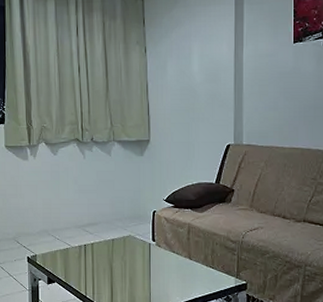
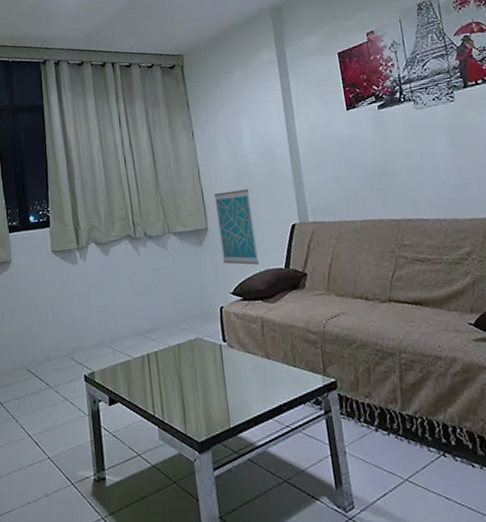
wall art: none [159,108,193,177] -> present [213,189,259,265]

